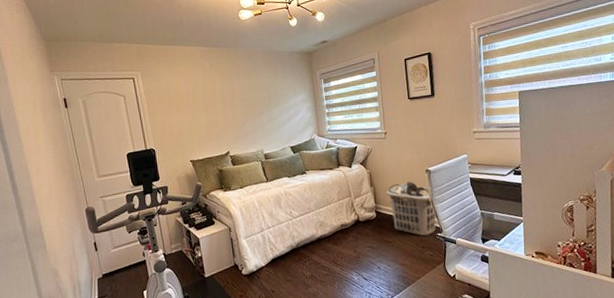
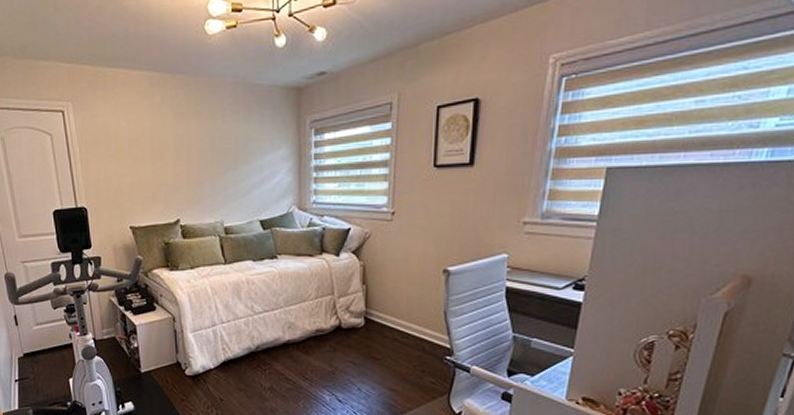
clothes hamper: present [386,182,436,237] -> none [383,283,448,358]

